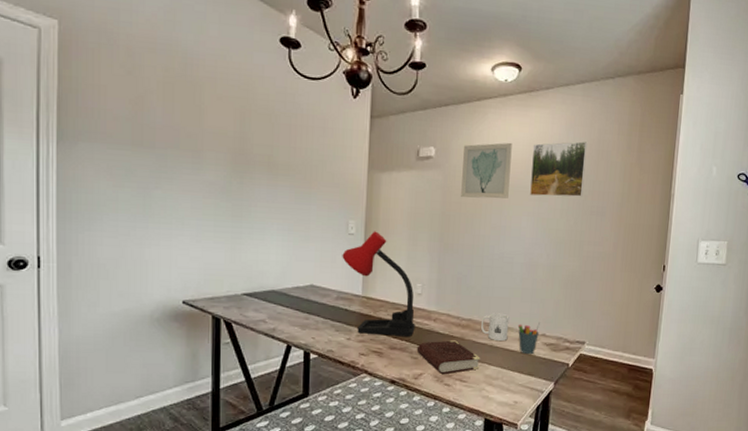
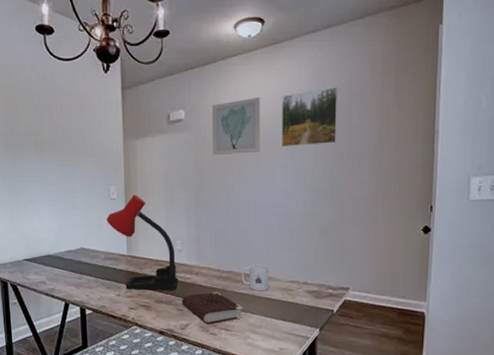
pen holder: present [517,322,541,355] -> none [278,270,302,303]

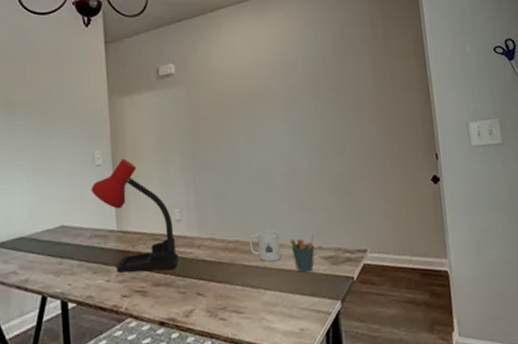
book: present [181,292,243,325] -> none [183,267,256,308]
wall art: present [212,96,260,156] -> none [204,48,258,112]
pen holder: none [278,270,302,303] -> present [289,234,315,273]
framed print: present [281,87,339,148] -> none [274,37,336,100]

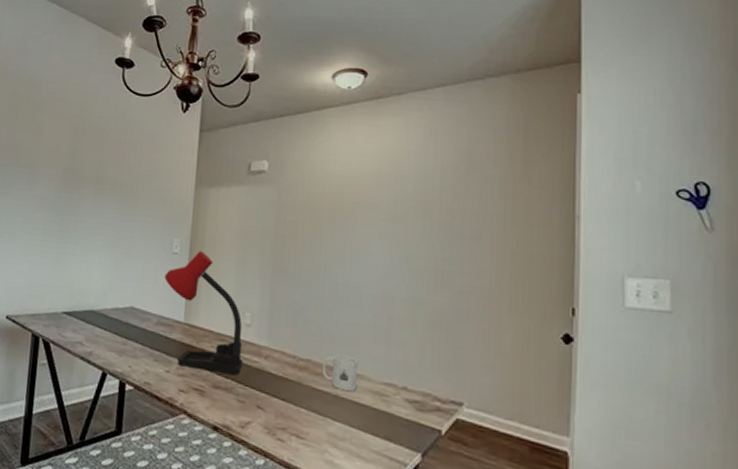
pen holder: present [289,234,315,273] -> none [369,371,400,413]

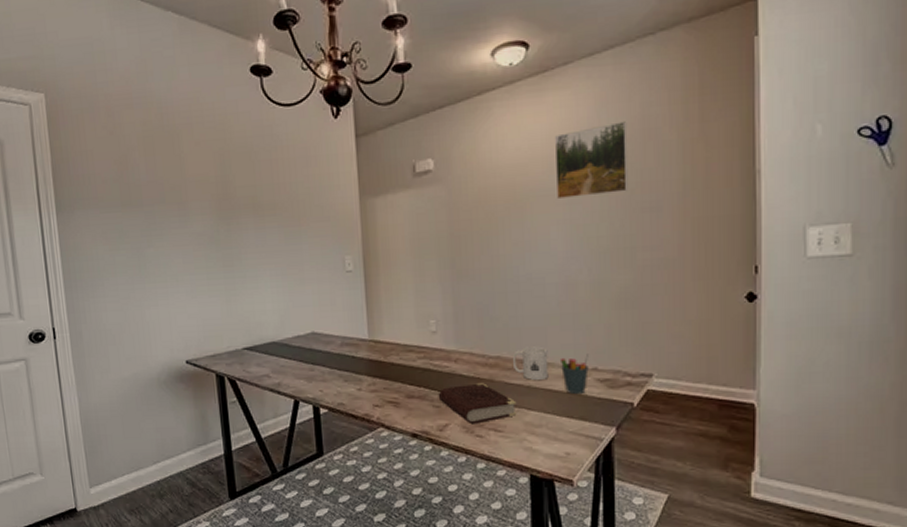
desk lamp: present [164,251,243,375] -> none [341,265,434,383]
book: none [244,383,322,427] -> present [438,383,517,425]
pen holder: none [369,371,400,413] -> present [559,353,590,395]
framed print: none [381,152,453,218] -> present [554,121,629,200]

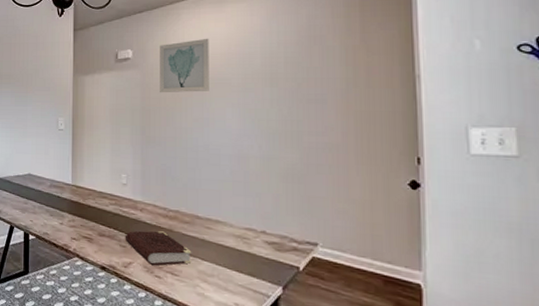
wall art: none [468,138,530,214] -> present [160,38,209,93]
mug: present [513,346,549,380] -> none [190,205,221,235]
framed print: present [554,121,629,200] -> none [231,29,296,88]
pen holder: present [559,353,590,395] -> none [231,217,259,253]

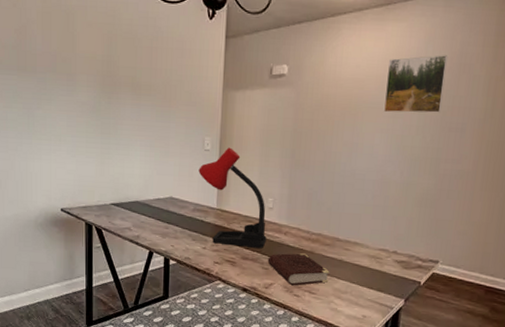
desk lamp: none [54,126,122,225] -> present [198,147,267,248]
wall art: present [160,38,209,93] -> none [313,58,367,116]
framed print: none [231,29,296,88] -> present [384,55,448,113]

